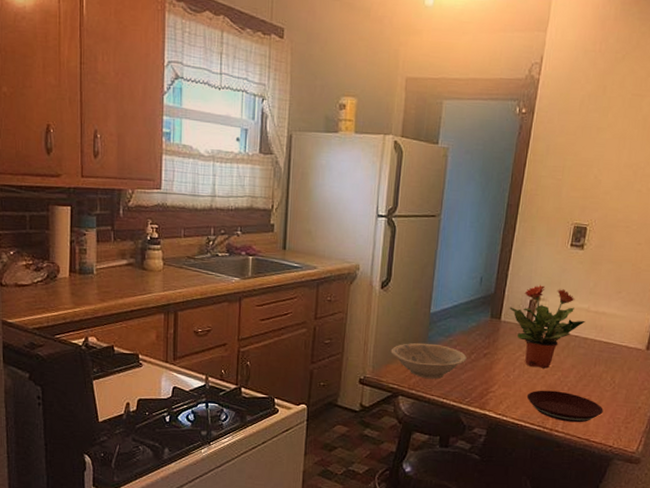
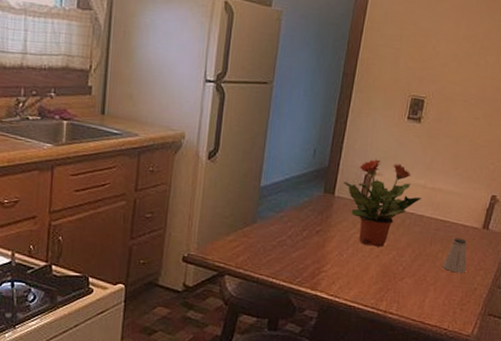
bowl: present [390,342,467,380] -> none [217,218,298,258]
plate: present [526,390,603,423] -> none [360,269,439,305]
saltshaker: none [607,359,631,393] -> present [443,238,468,273]

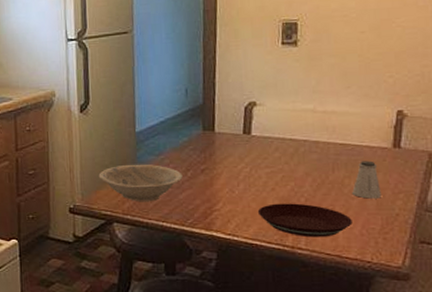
bowl: none [217,218,298,258] -> present [98,164,183,202]
potted plant: present [343,158,421,247] -> none [222,88,313,180]
plate: none [360,269,439,305] -> present [257,203,353,238]

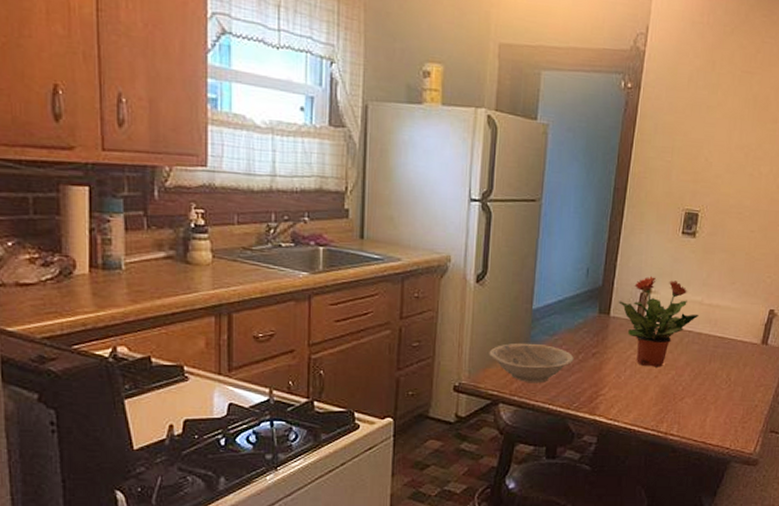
potted plant: none [222,88,313,180] -> present [618,275,699,367]
plate: present [257,203,353,238] -> none [639,391,719,425]
saltshaker: present [352,160,381,199] -> none [723,354,747,390]

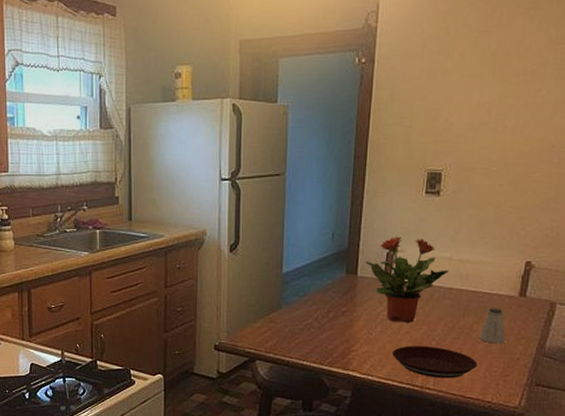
bowl: present [489,342,574,384] -> none [244,304,324,341]
plate: none [639,391,719,425] -> present [392,346,477,379]
saltshaker: none [723,354,747,390] -> present [479,308,505,344]

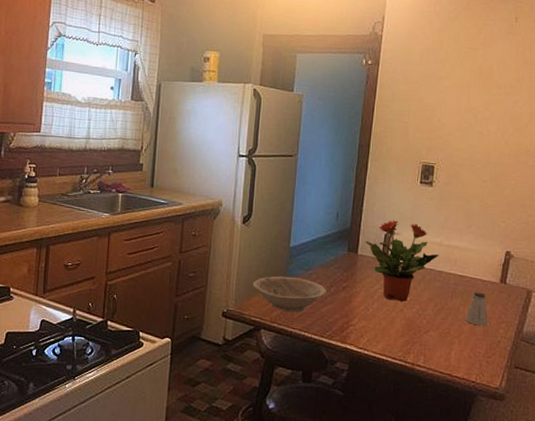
bowl: none [244,304,324,341] -> present [252,276,327,313]
plate: present [392,346,477,379] -> none [386,323,463,357]

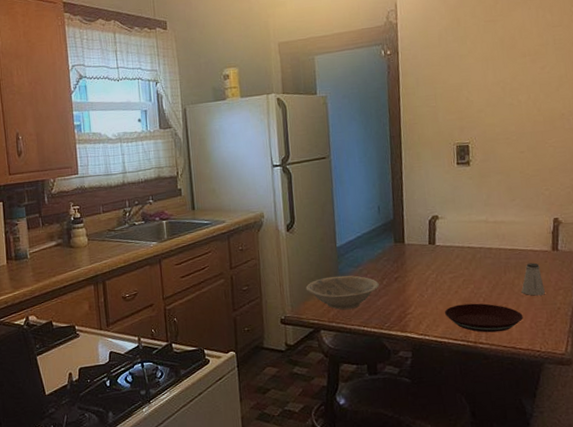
potted plant: present [365,219,439,302] -> none [410,204,486,284]
plate: none [386,323,463,357] -> present [444,303,523,333]

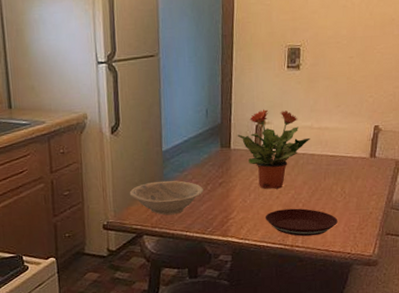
potted plant: none [410,204,486,284] -> present [237,108,310,189]
saltshaker: present [521,262,545,296] -> none [338,169,360,201]

